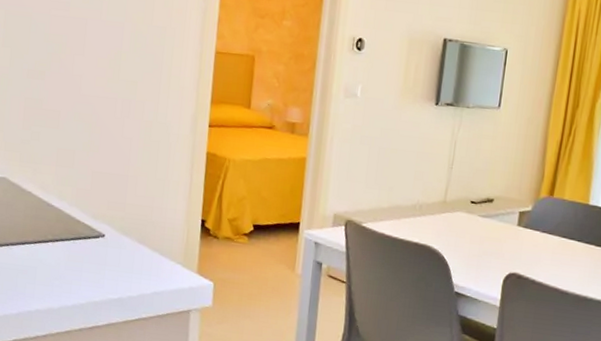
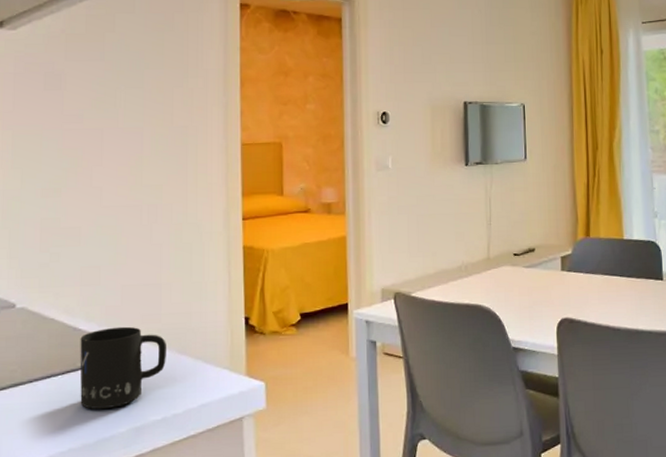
mug: none [48,208,128,281] -> present [80,326,166,410]

